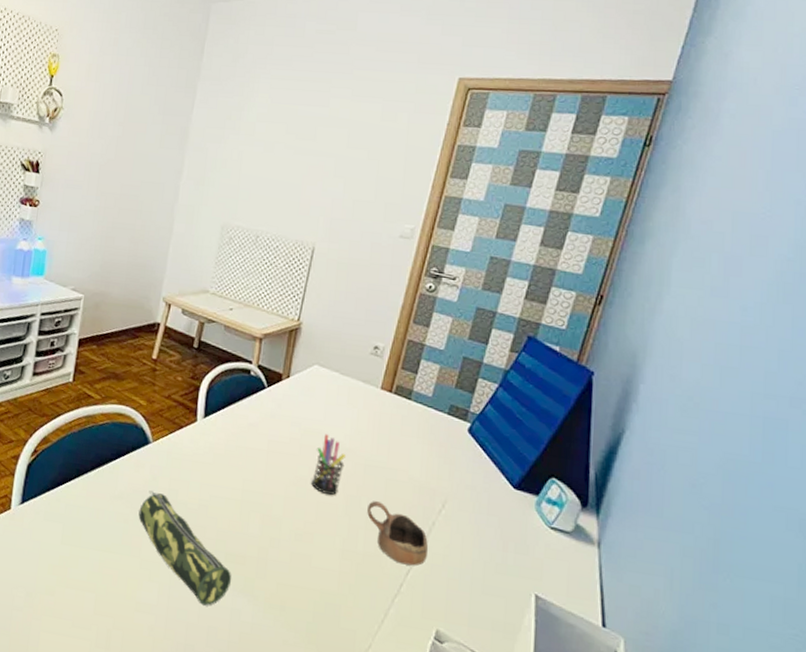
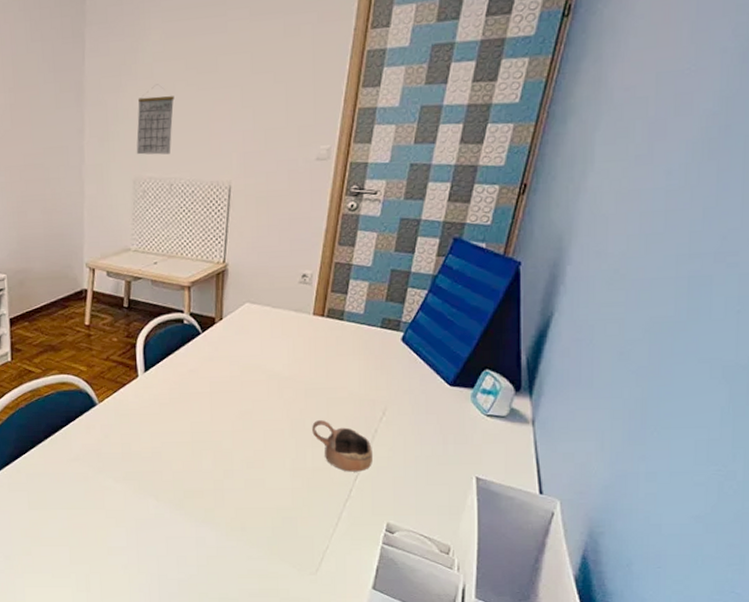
pencil case: present [138,490,232,606] -> none [96,448,193,539]
calendar: none [228,142,272,207] -> present [136,84,175,155]
pen holder: present [311,434,345,496] -> none [256,367,286,423]

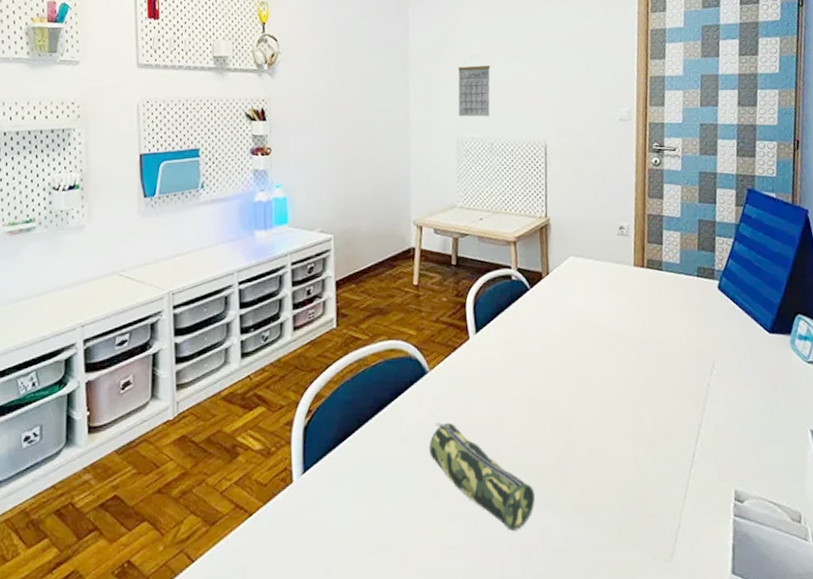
pencil case: none [96,448,193,539] -> present [429,423,536,531]
cup: present [312,420,374,472] -> none [647,376,711,434]

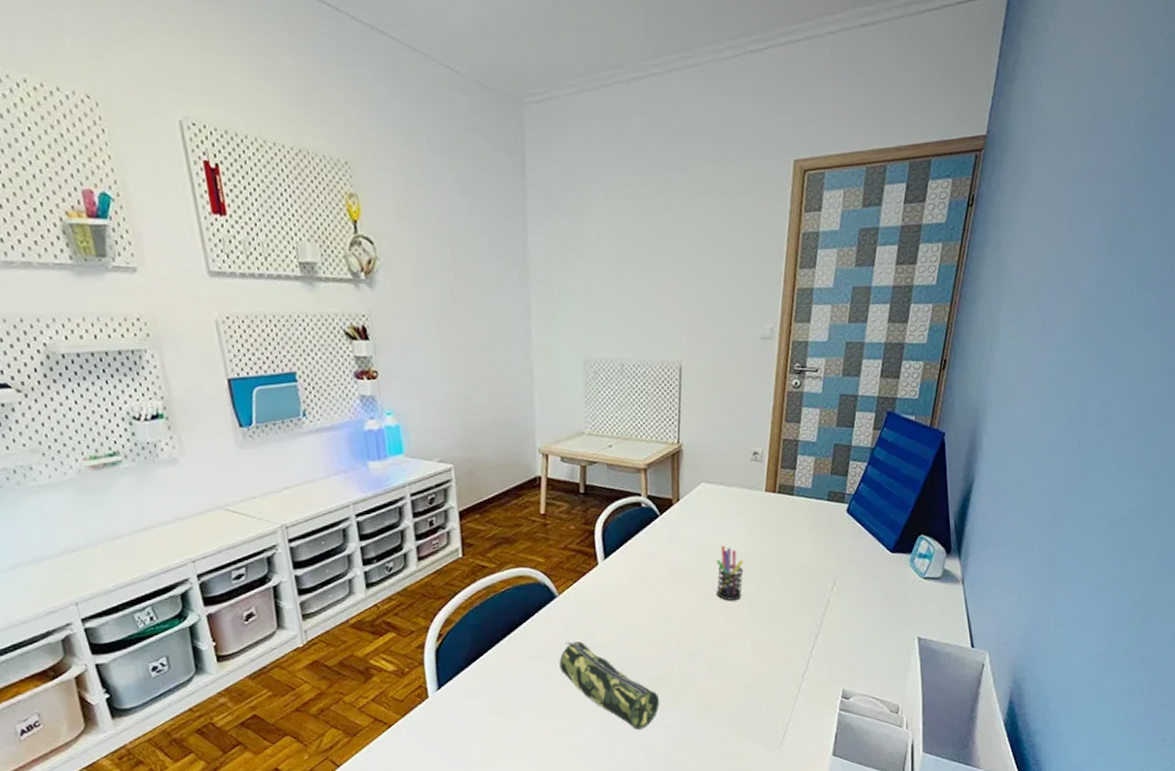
calendar: present [458,55,491,117] -> none [585,262,622,335]
pen holder: none [589,322,618,383] -> present [716,546,744,601]

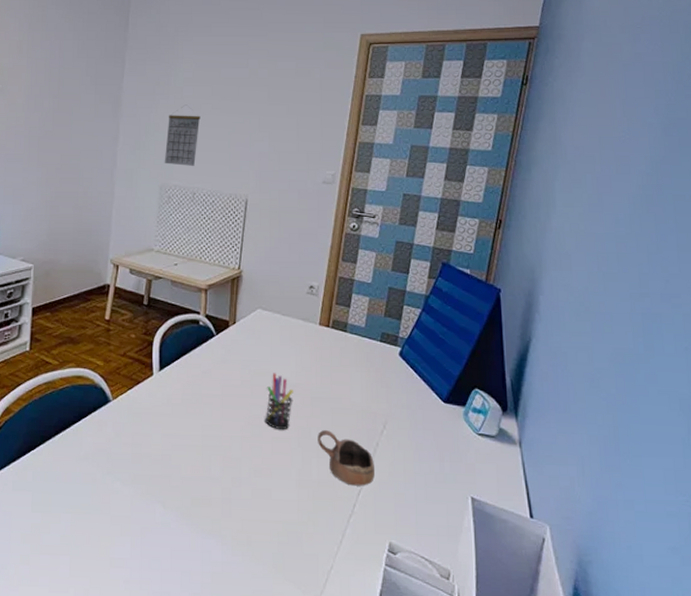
pencil case: present [559,641,660,730] -> none [105,448,200,552]
calendar: none [585,262,622,335] -> present [164,104,201,166]
cup: none [770,594,827,644] -> present [318,430,376,486]

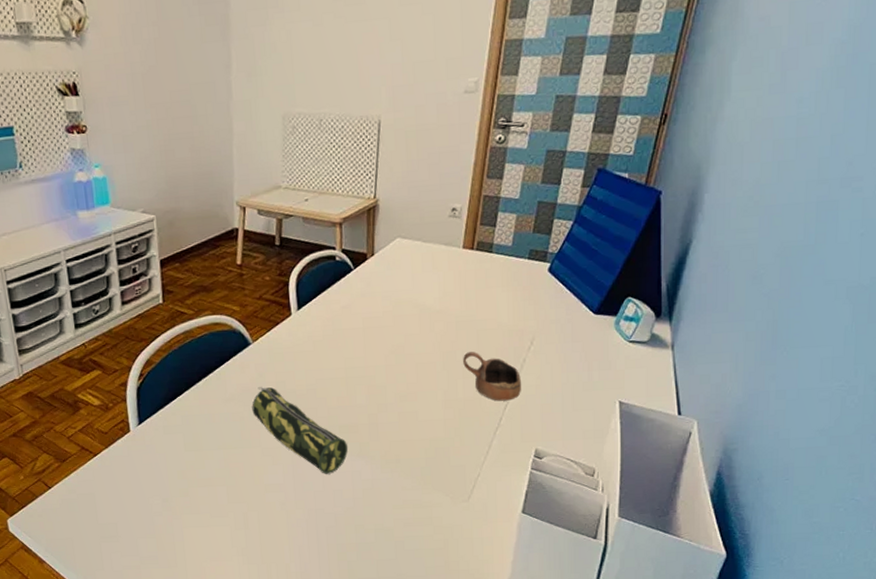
pencil case: none [105,448,200,552] -> present [252,387,349,474]
calendar: present [164,104,201,166] -> none [284,16,322,90]
pen holder: present [265,373,293,430] -> none [408,301,437,356]

